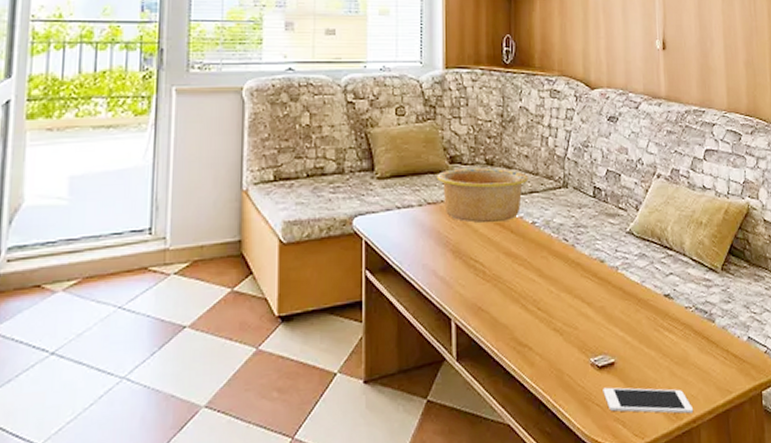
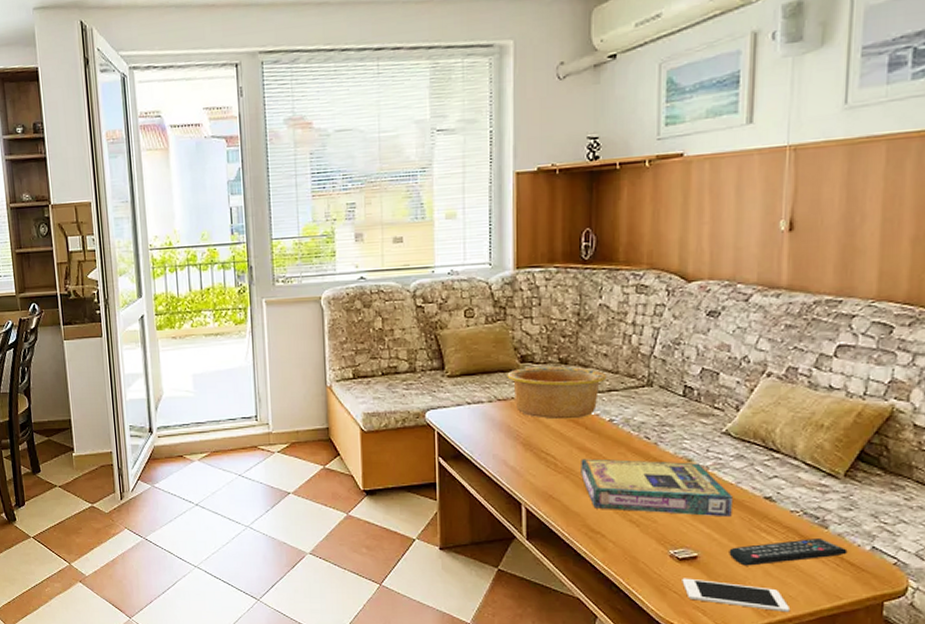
video game box: none [507,263,640,319] -> present [581,458,732,518]
remote control: none [640,333,731,368] -> present [729,539,848,566]

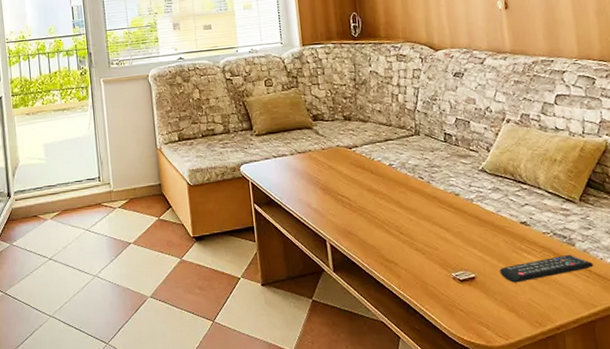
bowl: present [507,366,607,420] -> none [303,122,383,167]
video game box: present [581,458,732,518] -> none [370,196,497,242]
cell phone: present [682,578,791,613] -> none [465,297,557,322]

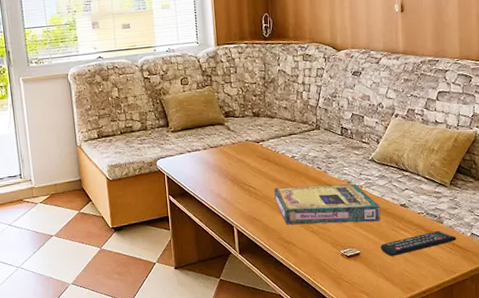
video game box: none [370,196,497,242] -> present [274,184,380,225]

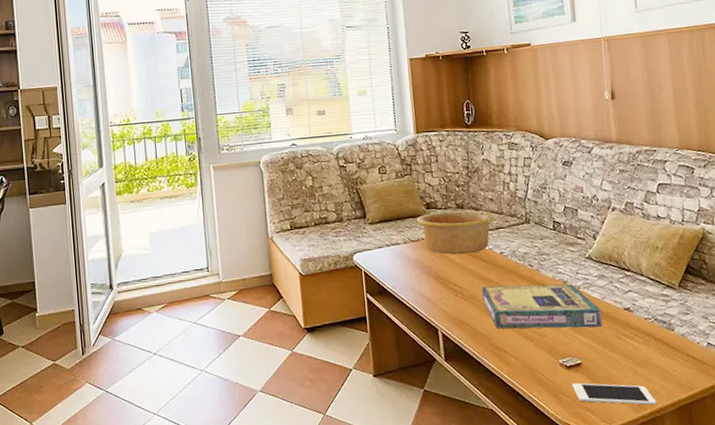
bowl: none [216,118,288,160] -> present [416,210,495,255]
cell phone: none [351,270,424,288] -> present [572,383,657,406]
remote control: present [380,231,456,256] -> none [604,340,691,368]

